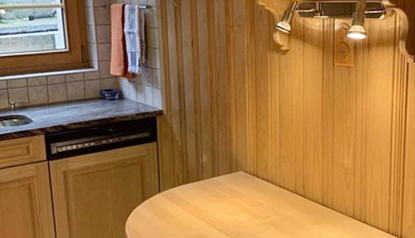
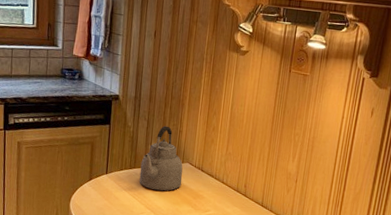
kettle: none [194,136,238,203] -> present [139,126,183,191]

